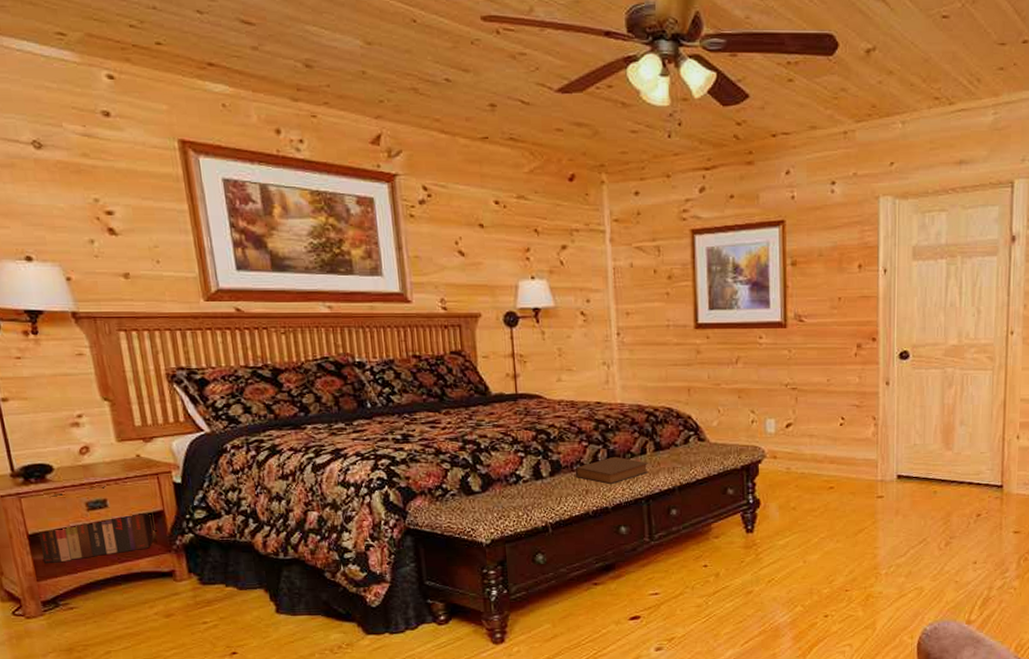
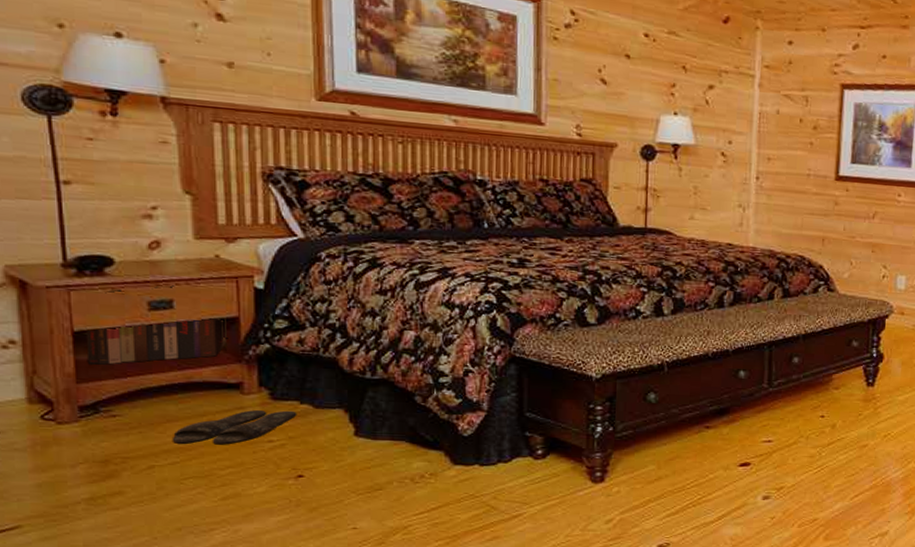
slippers: none [122,593,225,630] -> present [173,410,297,445]
book: present [575,456,648,485] -> none [698,299,774,328]

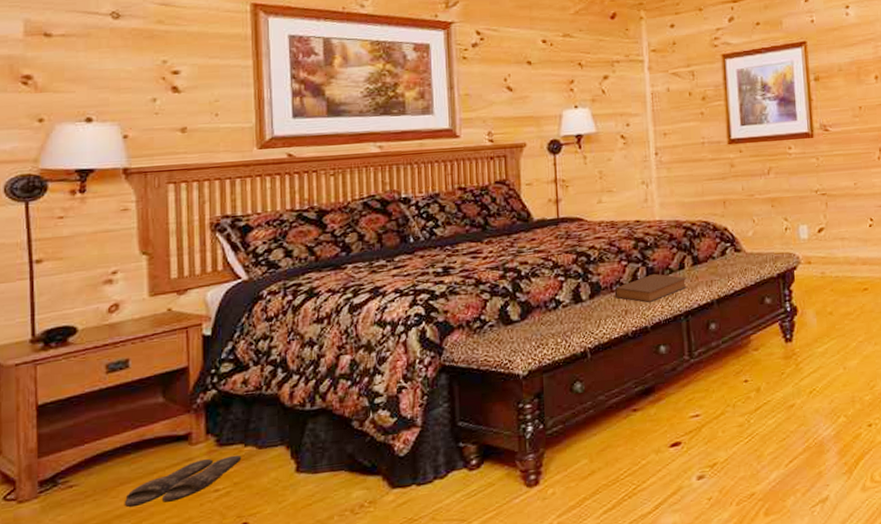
books: present [85,284,227,366] -> none [48,340,177,438]
book: none [698,299,774,328] -> present [614,273,687,303]

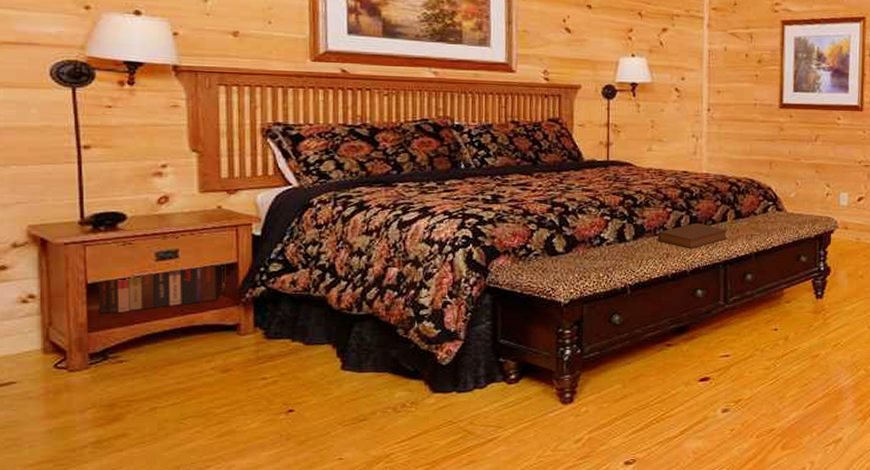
books: none [48,340,177,438] -> present [98,234,226,315]
slippers: present [125,455,242,507] -> none [174,348,289,385]

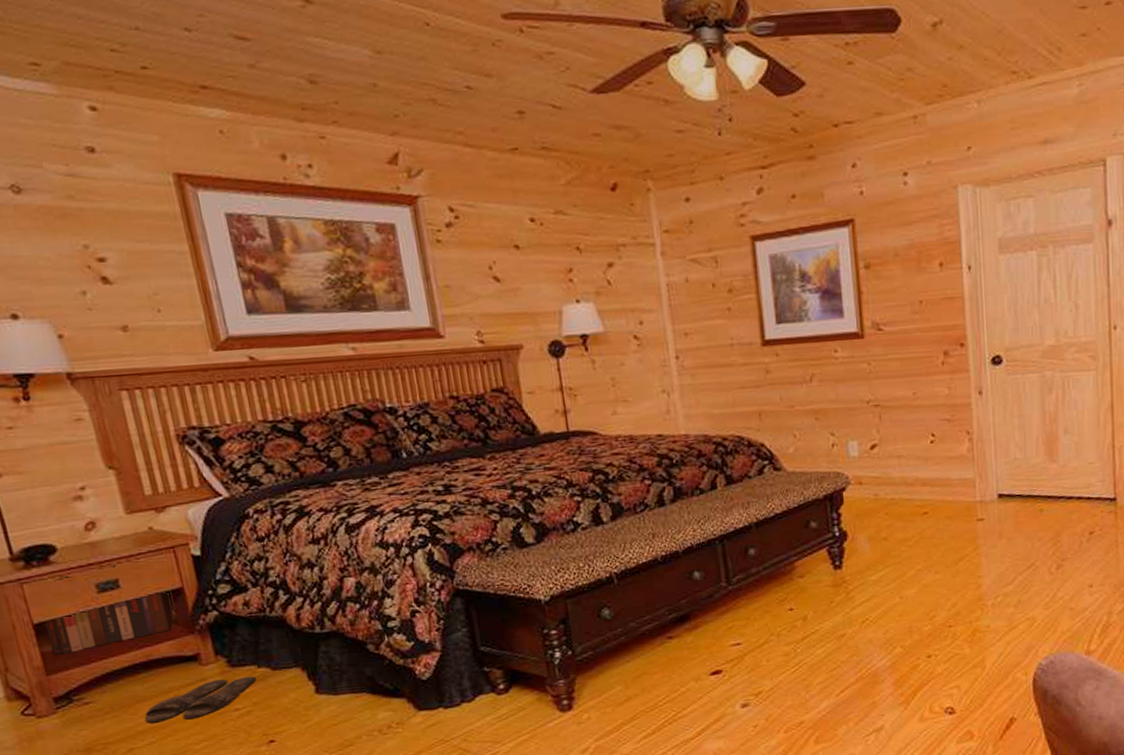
slippers: none [174,348,289,385] -> present [144,675,257,723]
book: present [657,222,728,250] -> none [638,493,721,526]

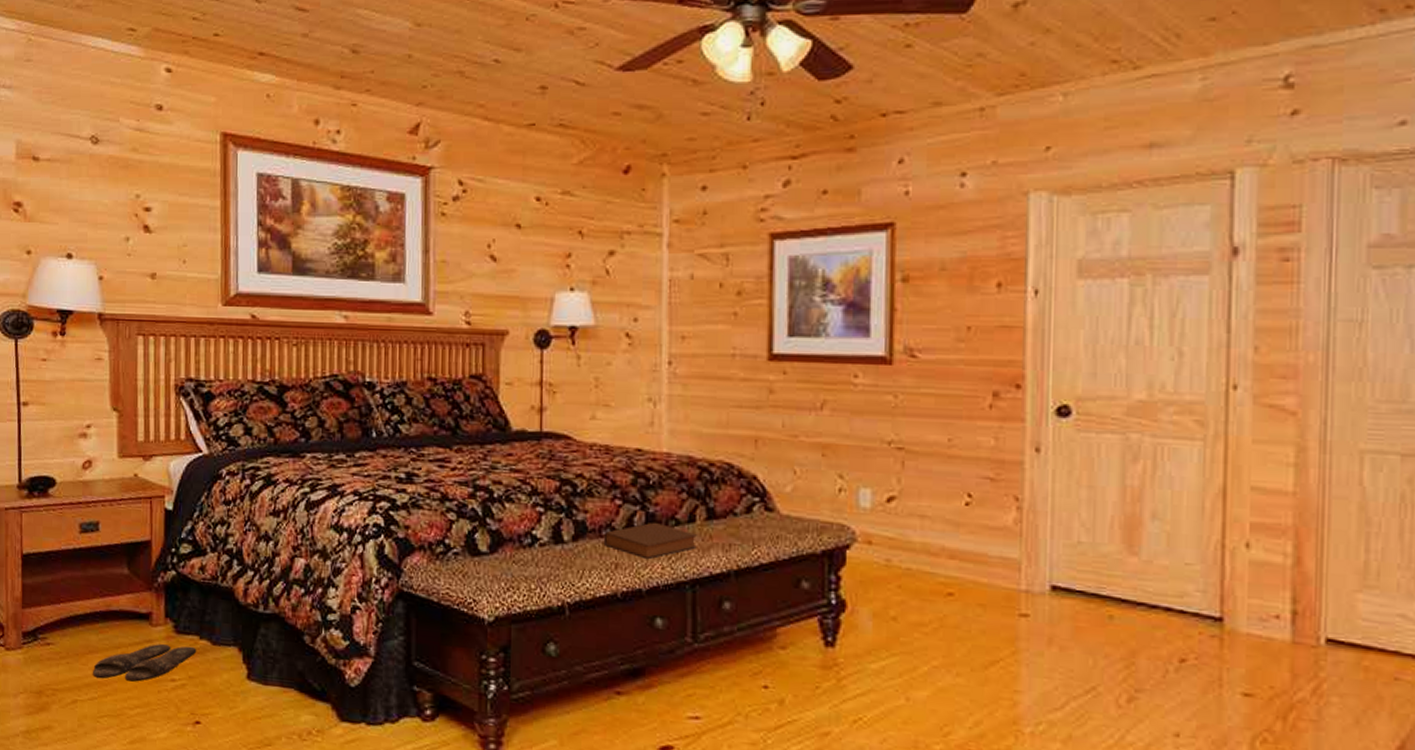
books: present [44,560,177,656] -> none [31,505,141,590]
book: none [638,493,721,526] -> present [603,522,697,560]

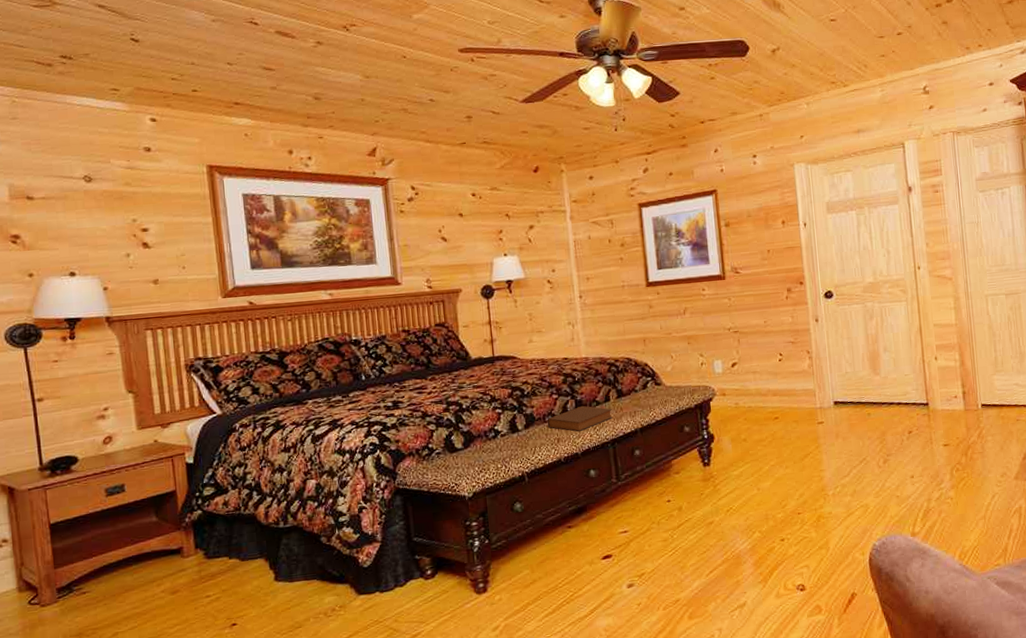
slippers: present [93,644,197,682] -> none [131,566,228,610]

